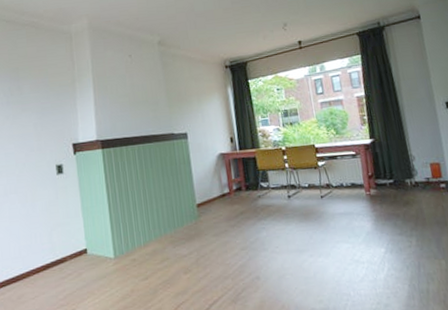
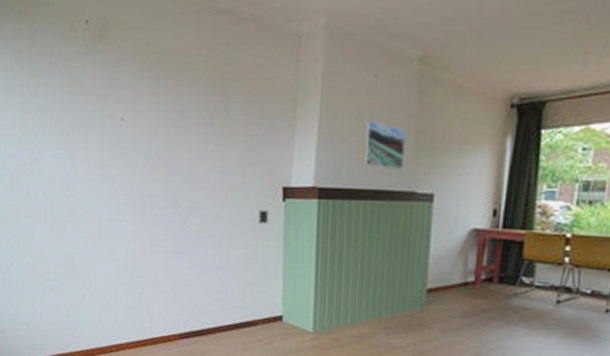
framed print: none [128,87,161,120] -> present [363,121,405,170]

